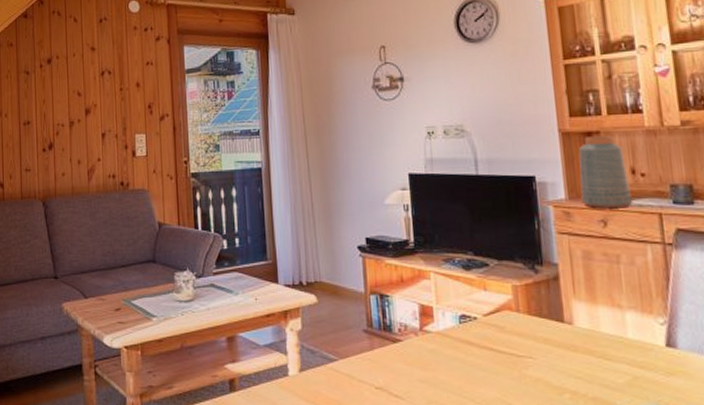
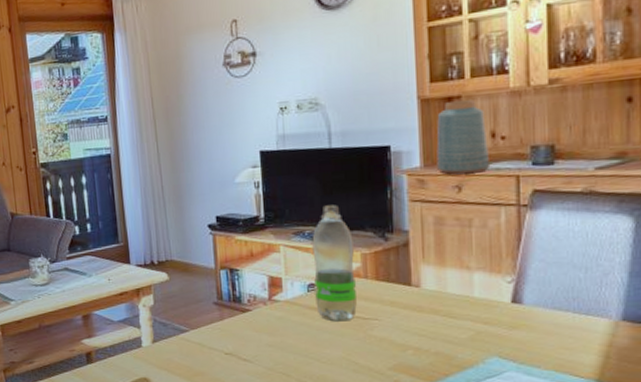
bottle: none [462,232,510,358] -> present [312,205,357,322]

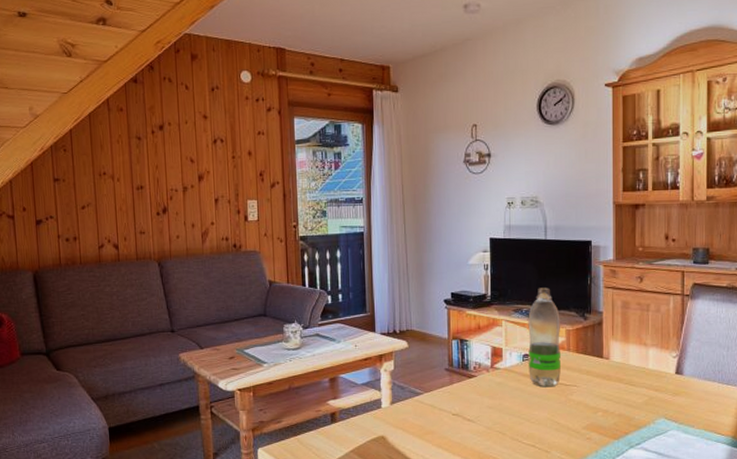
vase: present [436,100,491,175] -> none [626,208,664,268]

